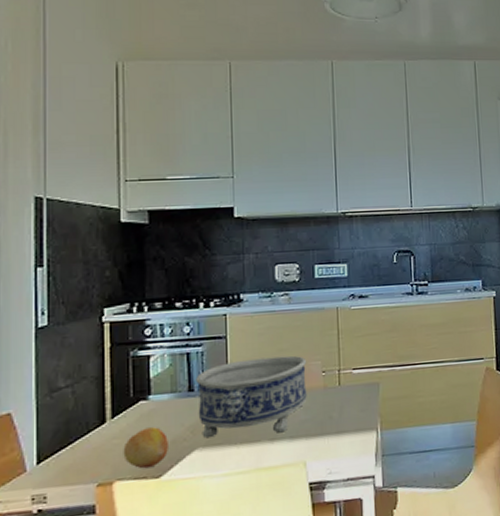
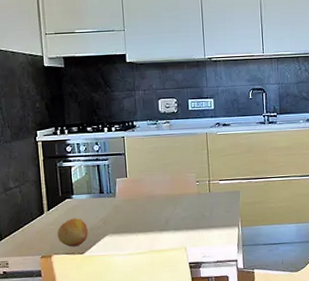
decorative bowl: present [195,355,307,439] -> none [104,169,186,228]

